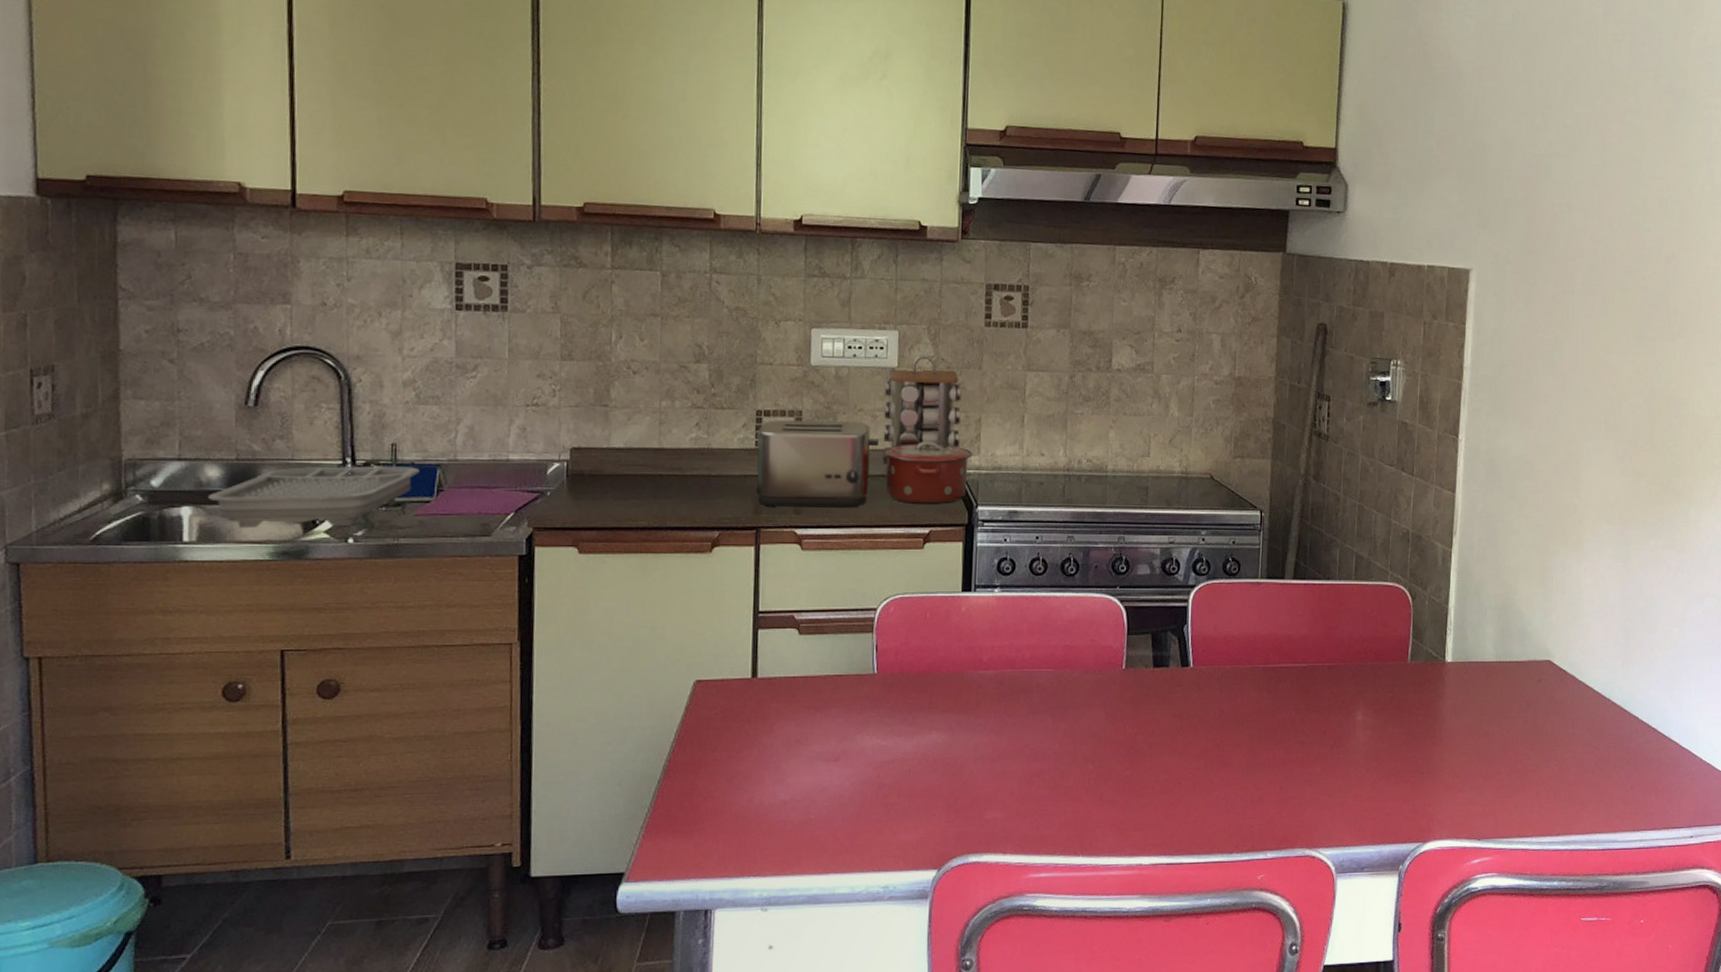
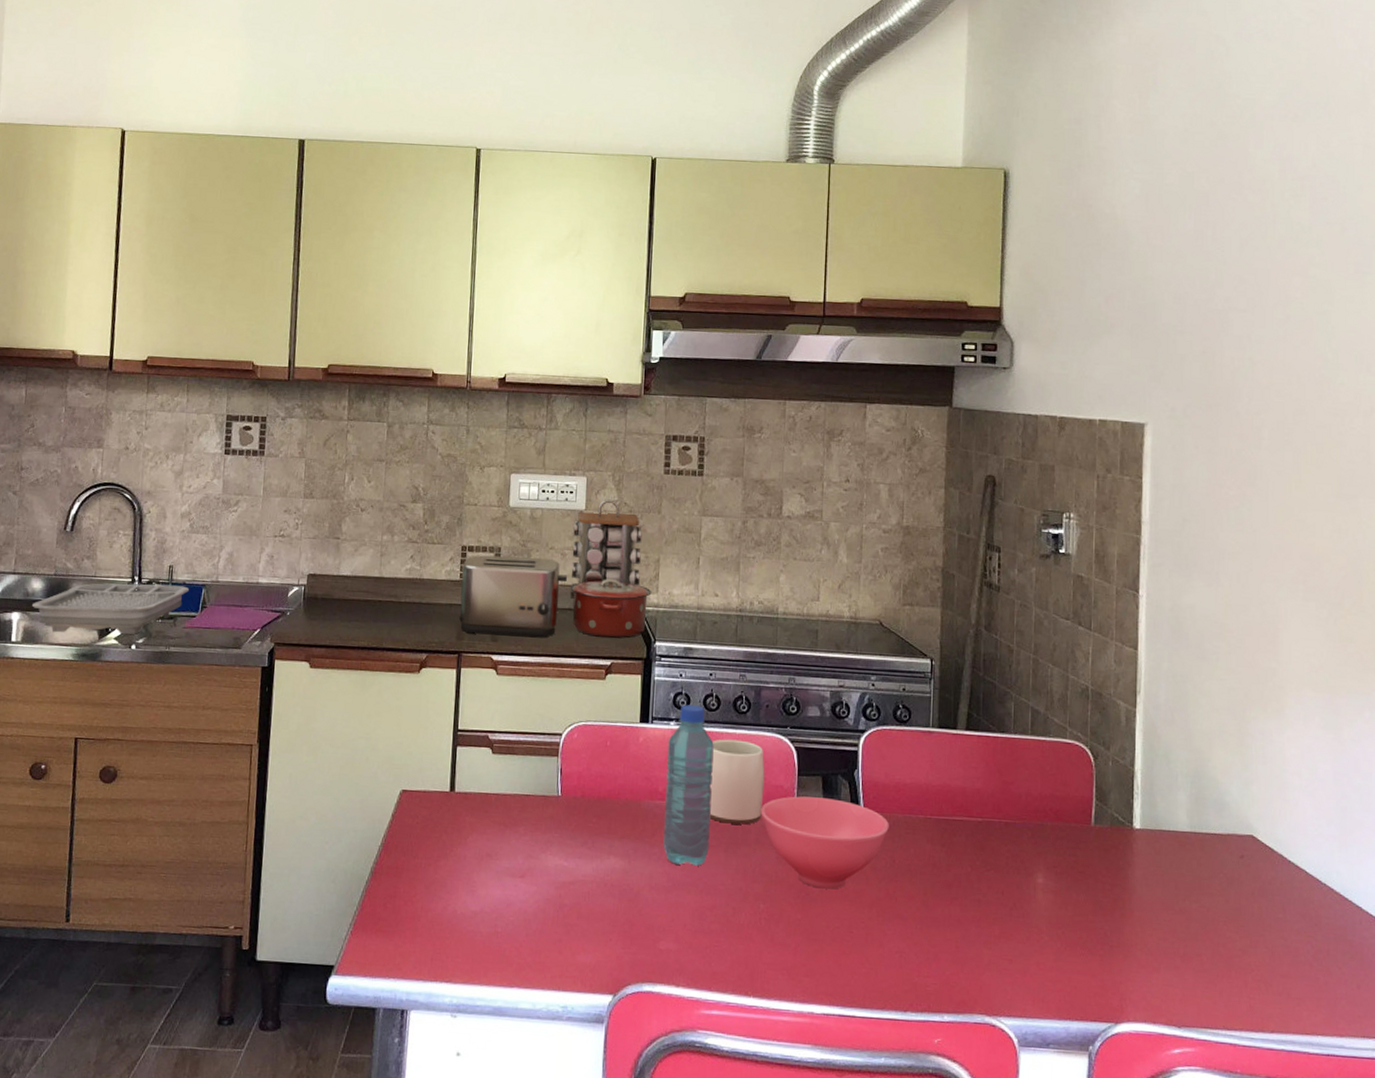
water bottle: none [988,570,1041,733] -> present [663,704,714,866]
mug: none [1036,603,1094,688] -> present [709,739,765,825]
bowl: none [1089,655,1217,744] -> present [760,796,889,889]

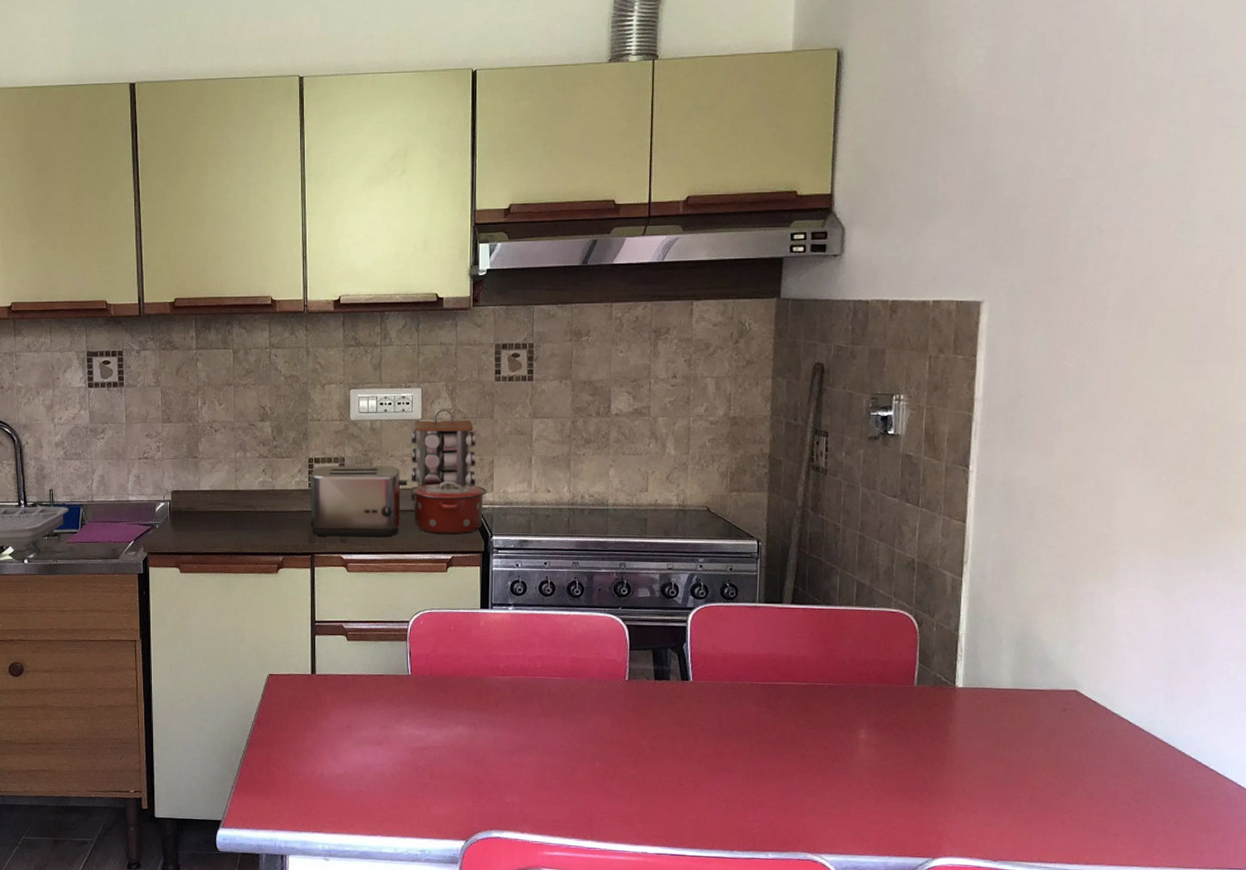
water bottle: present [663,704,714,866] -> none [506,591,550,731]
mug: present [709,739,765,825] -> none [547,620,599,695]
bowl: present [760,796,889,889] -> none [595,668,717,748]

